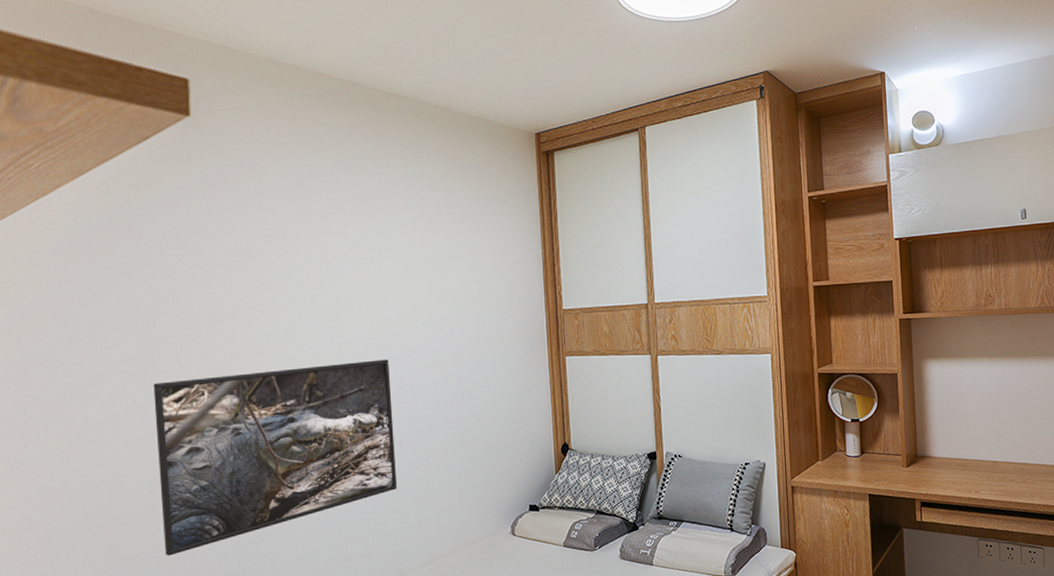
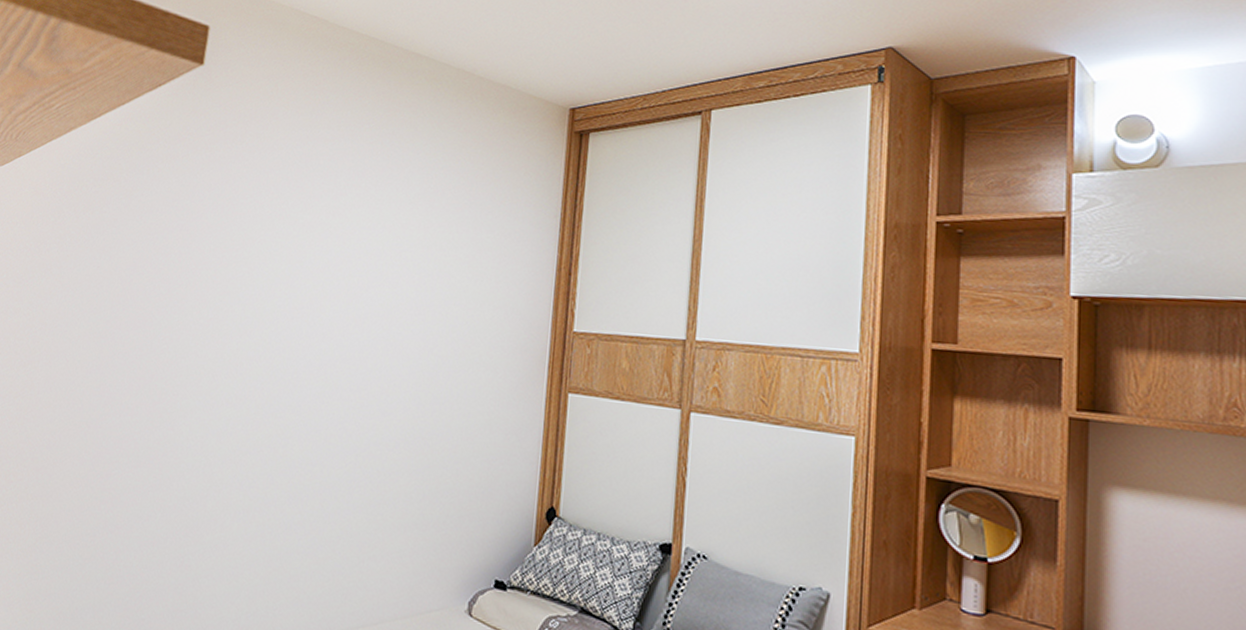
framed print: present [153,359,398,556] -> none [91,349,358,549]

